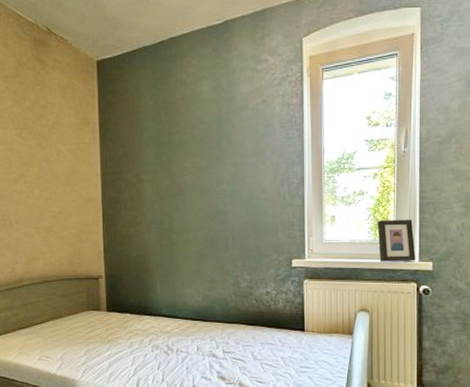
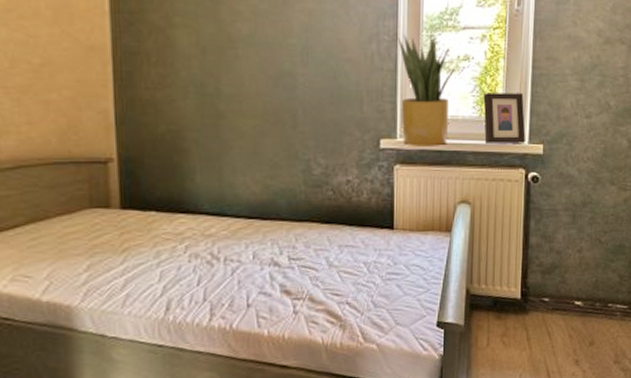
planter: none [304,174,354,265] -> present [398,32,458,146]

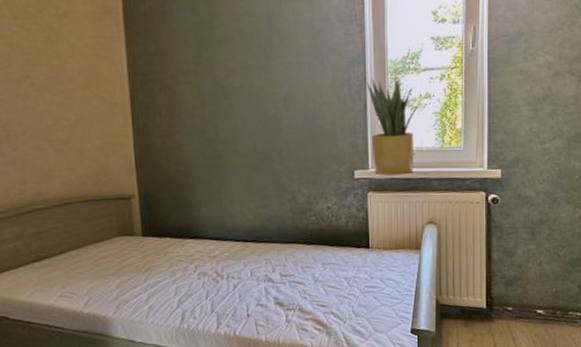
picture frame: present [483,92,526,143] -> none [444,124,484,170]

